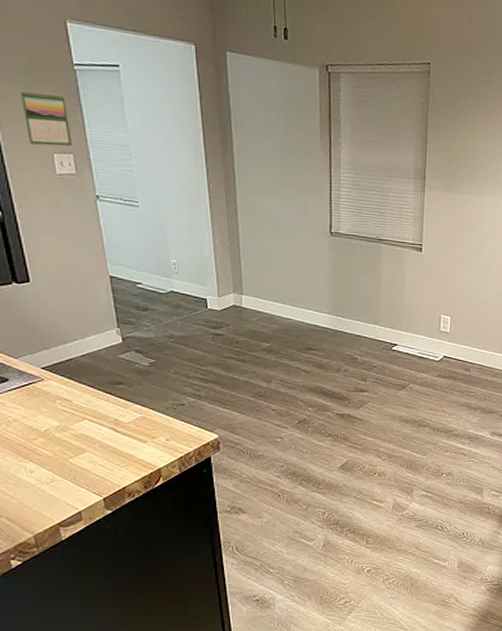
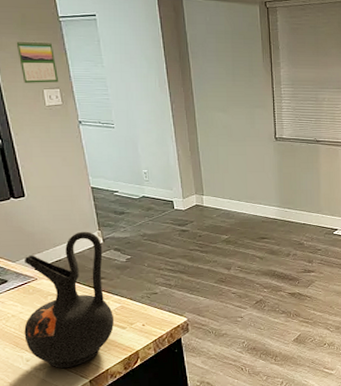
ceramic jug: none [28,327,134,482] -> present [24,231,115,368]

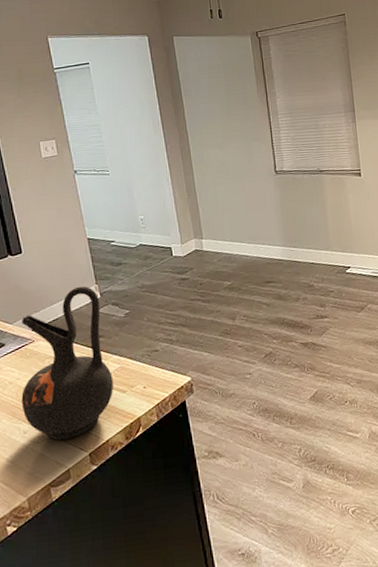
calendar: present [16,40,59,83] -> none [13,94,55,137]

